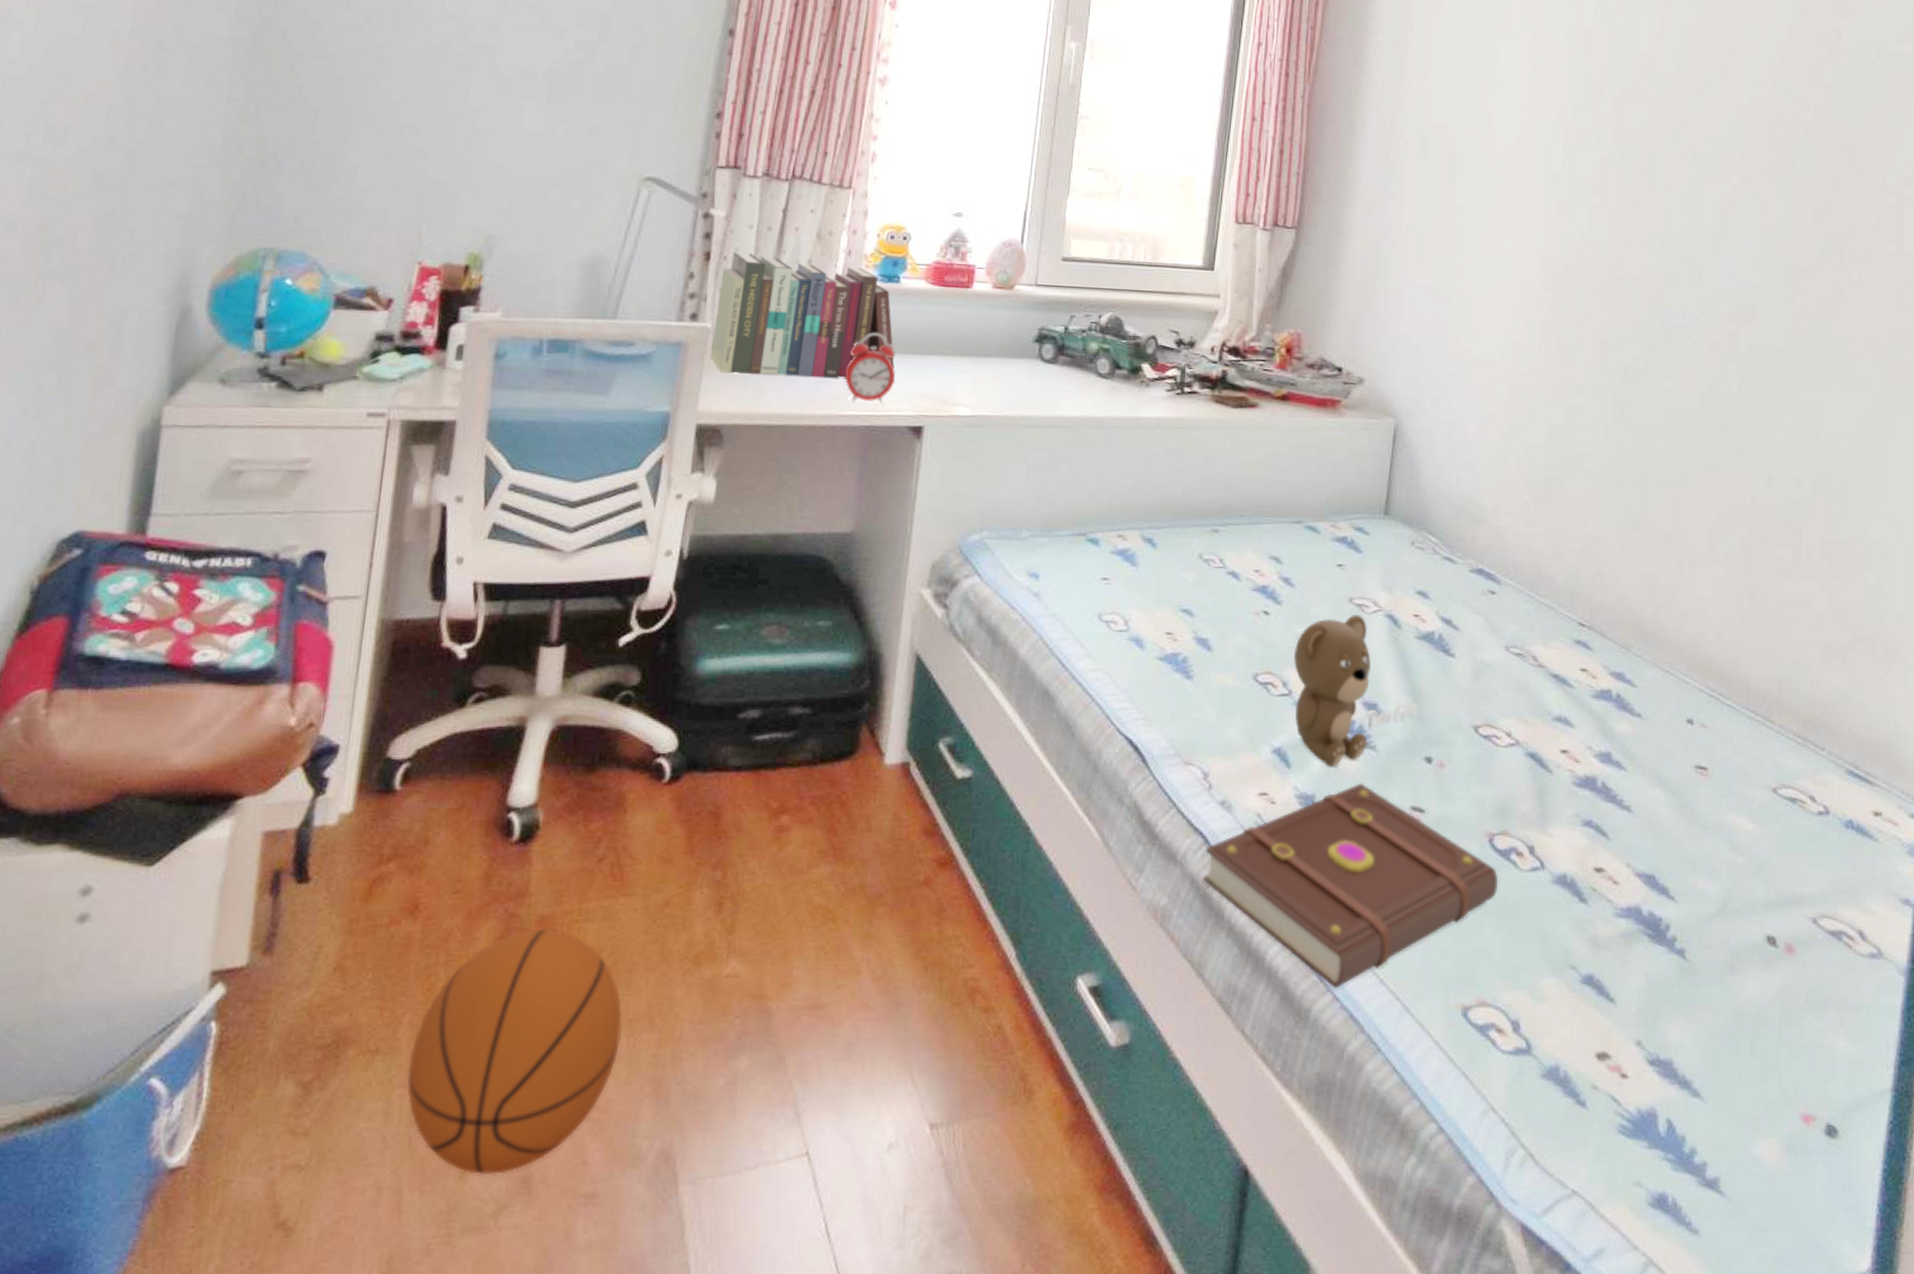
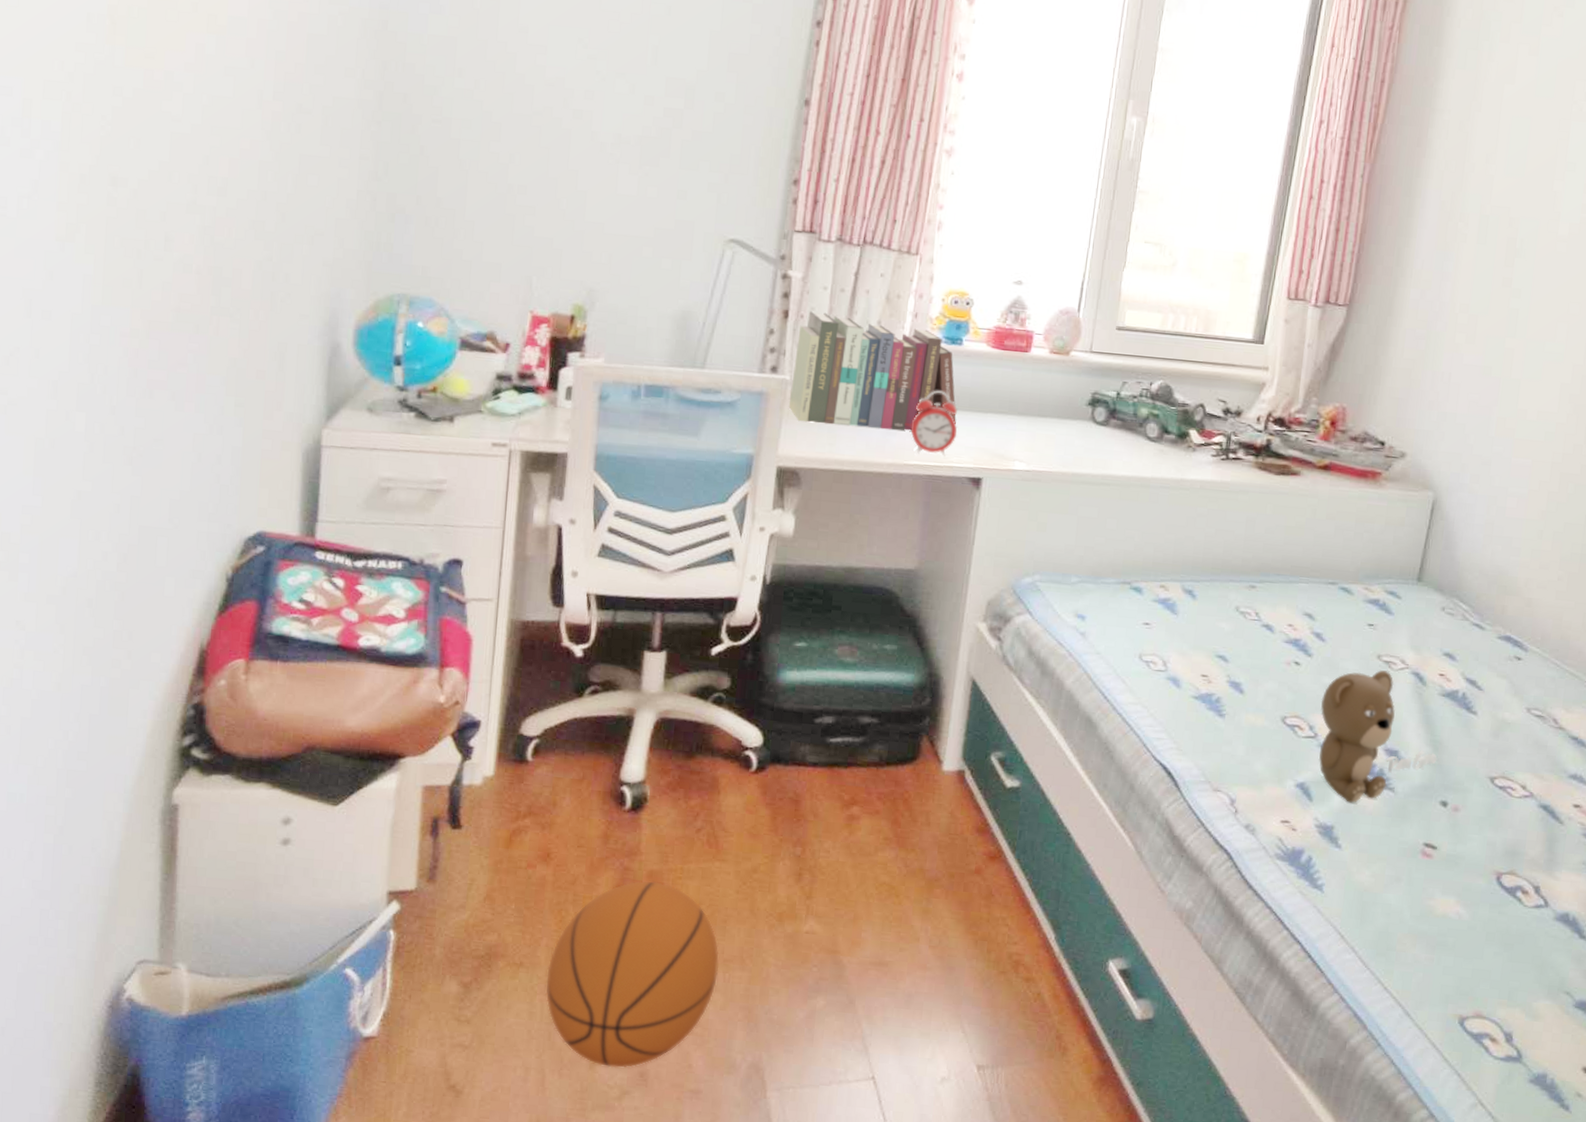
book: present [1201,782,1499,989] -> none [1224,818,1504,992]

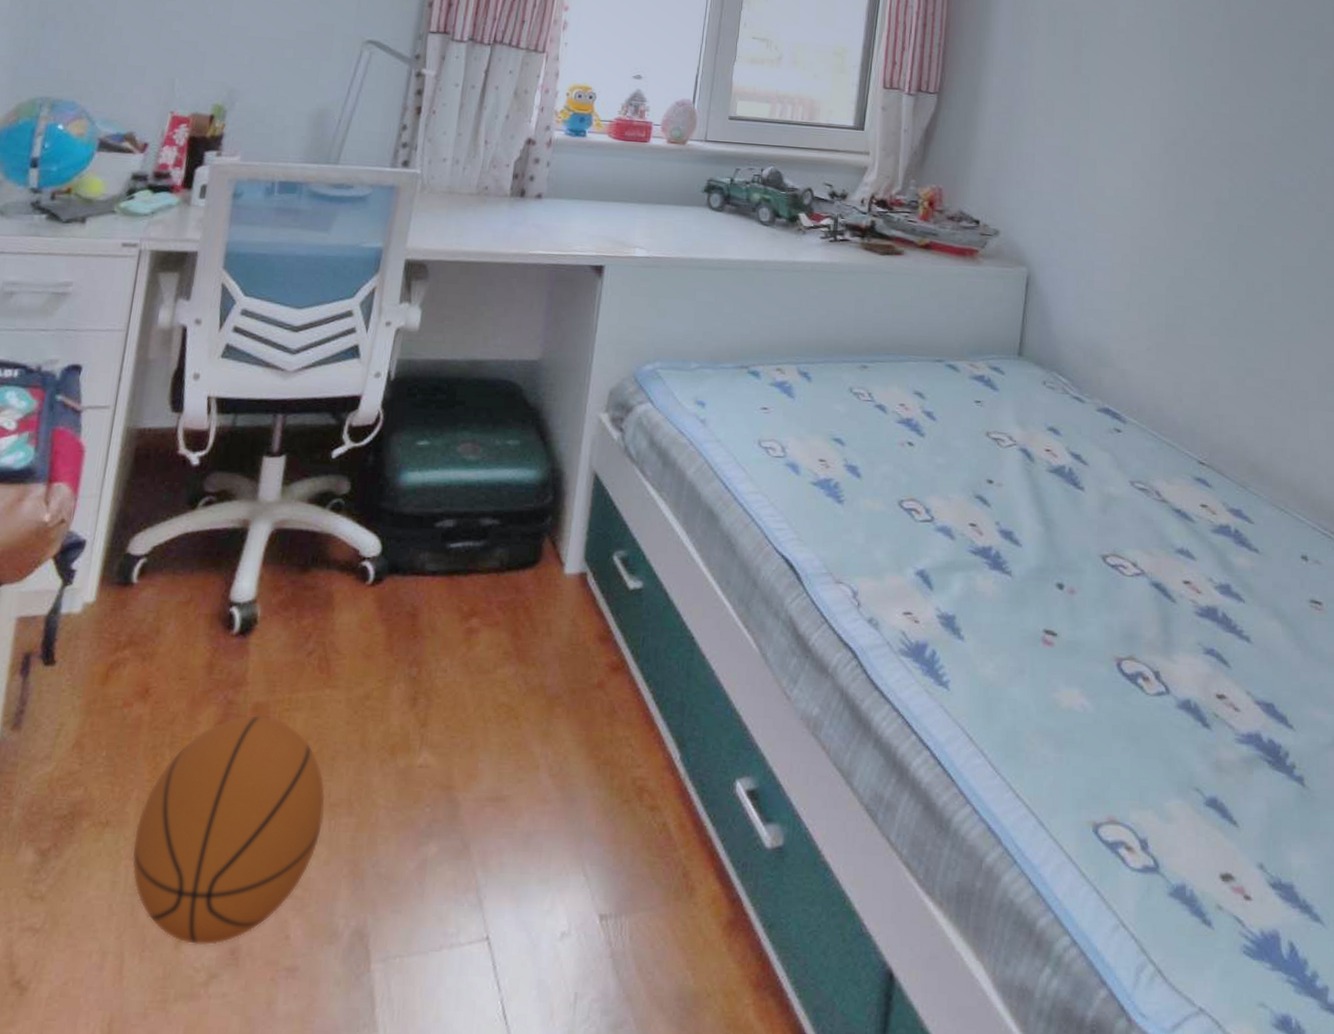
books: present [788,311,956,431] -> none [418,107,580,221]
alarm clock: present [910,390,958,456] -> none [536,180,581,245]
teddy bear: present [1318,670,1438,803] -> none [935,448,1050,590]

